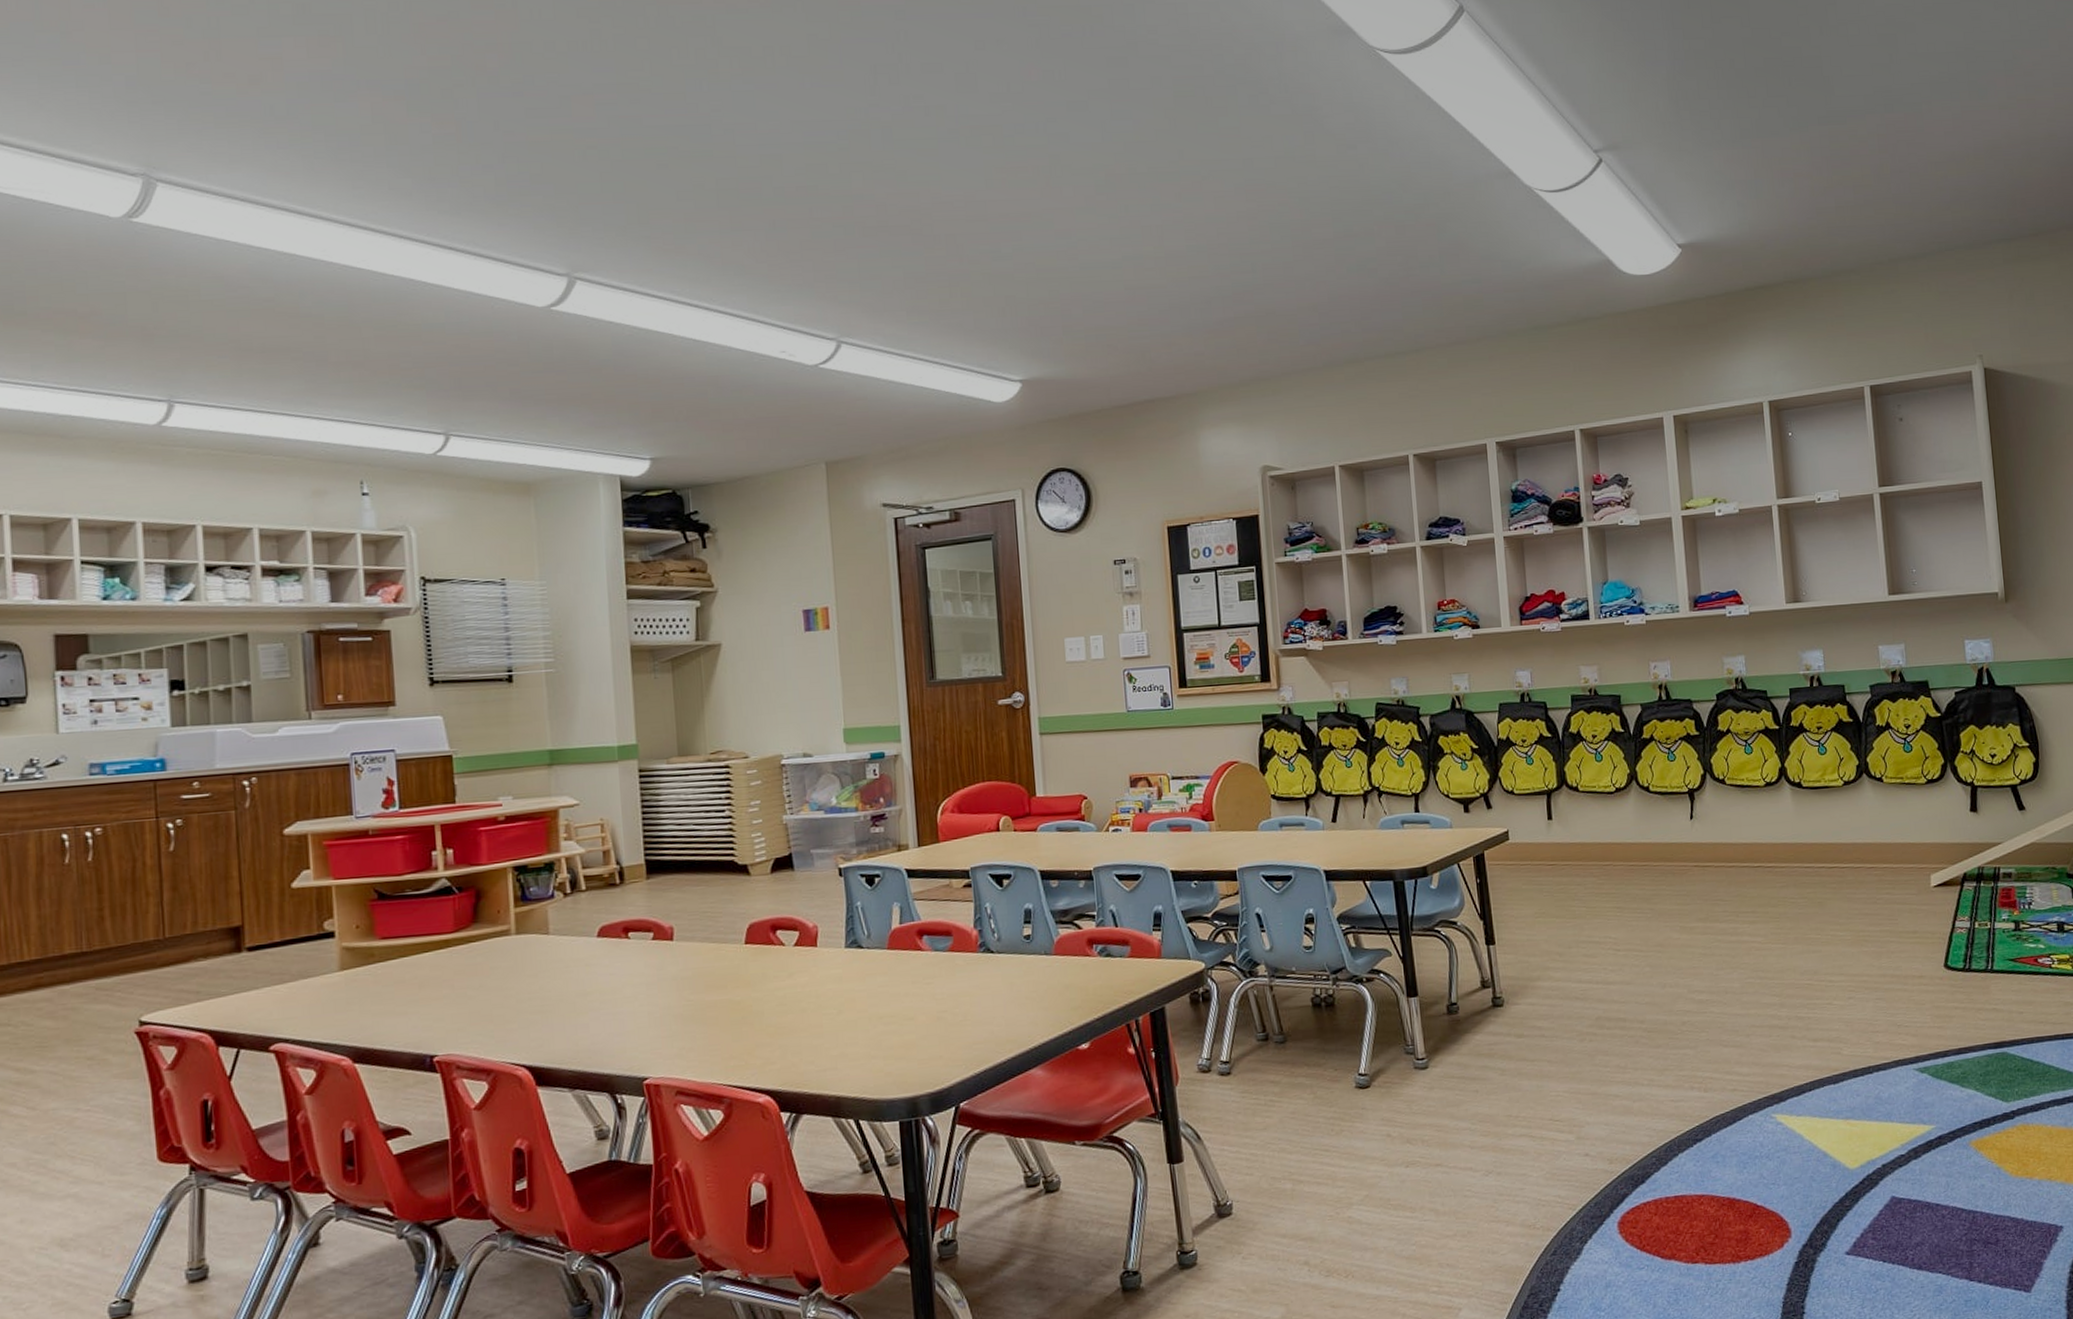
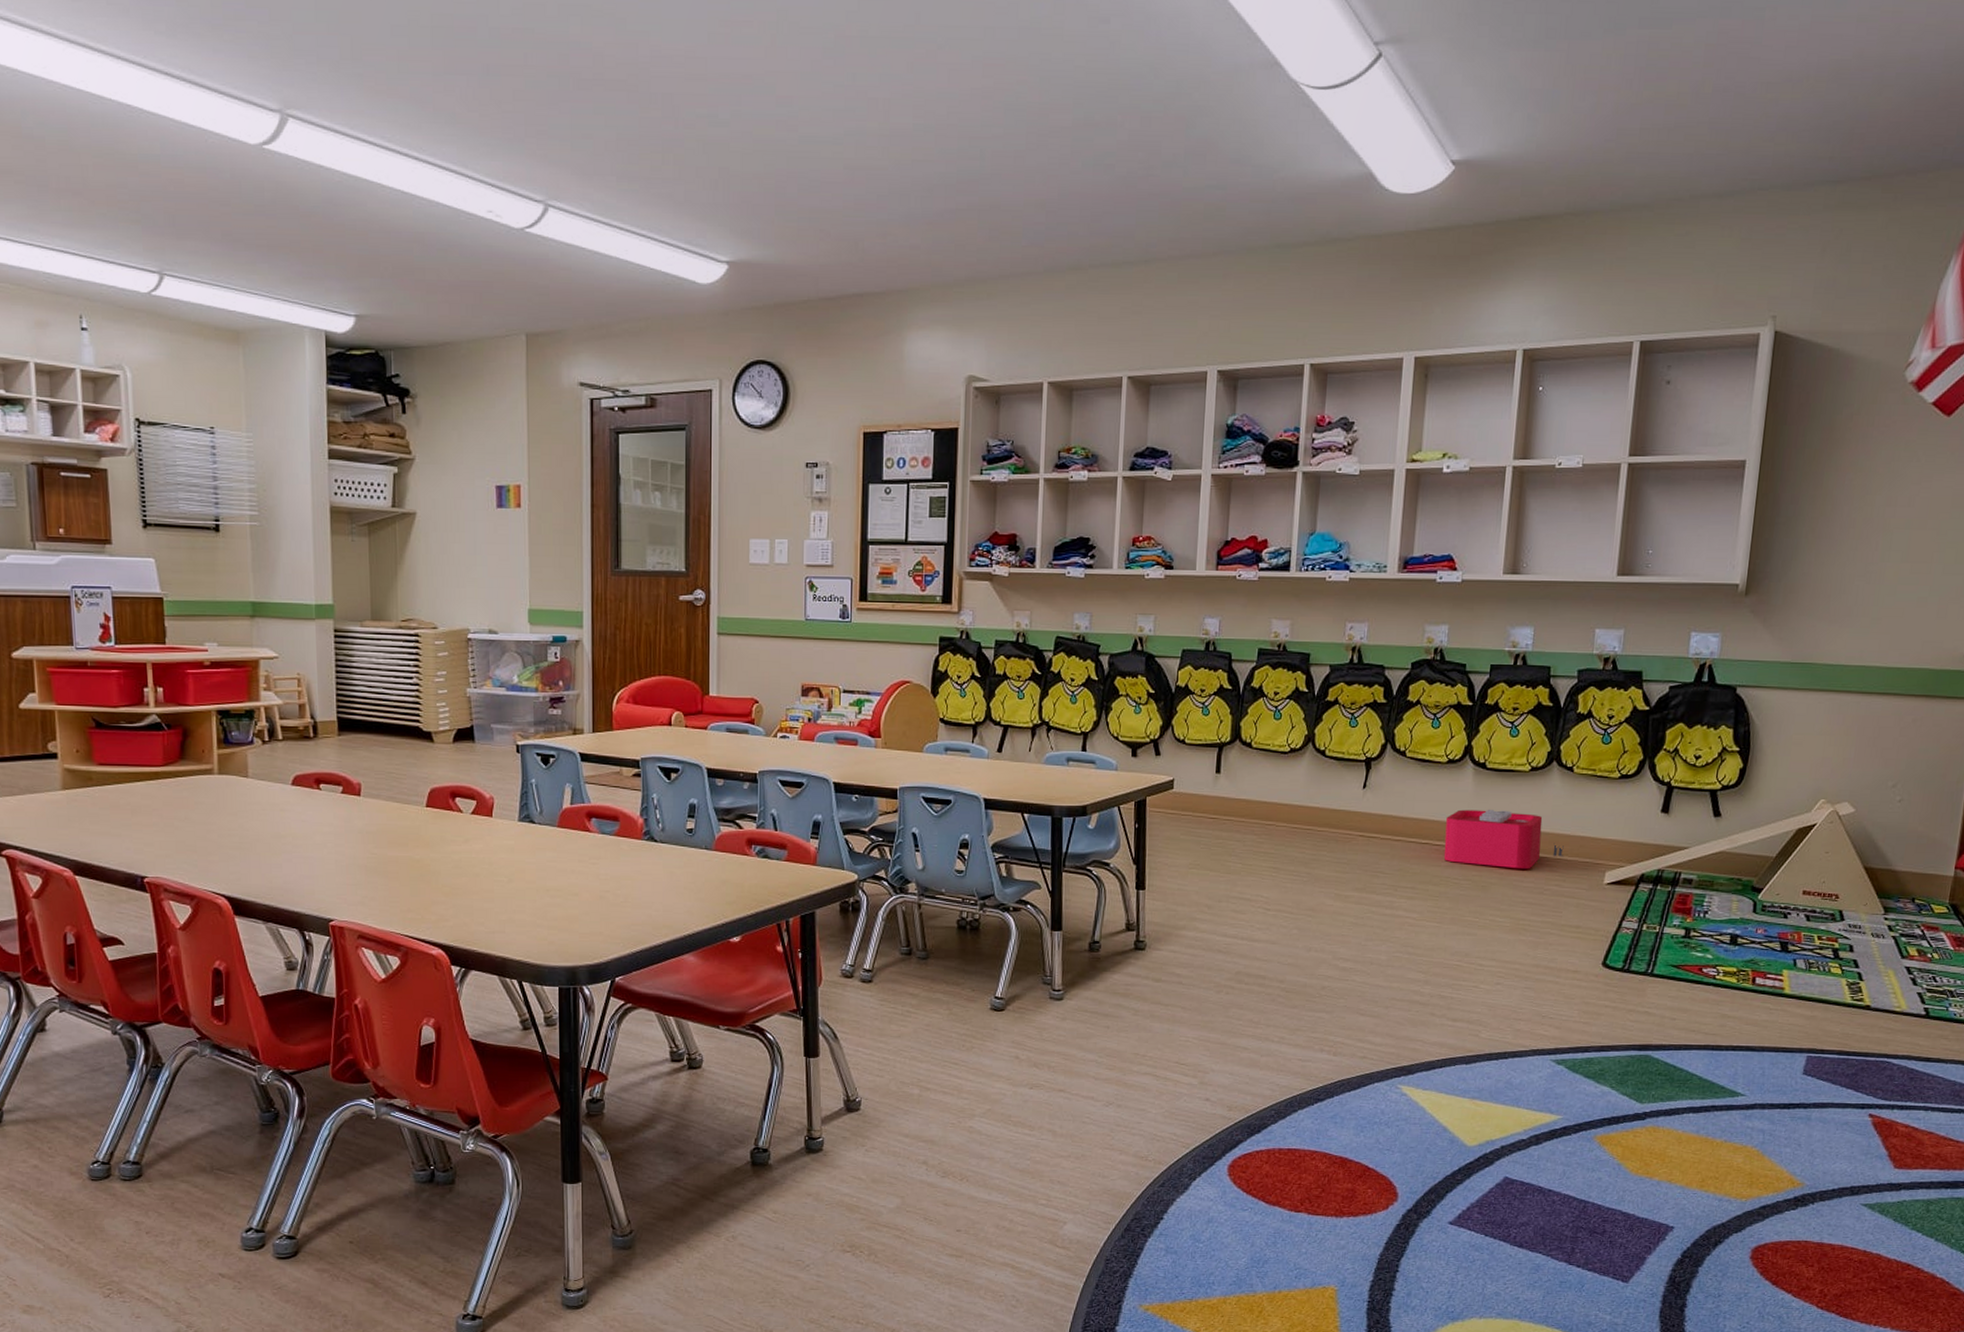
storage bin: none [1774,825,1890,883] -> present [1443,809,1564,869]

